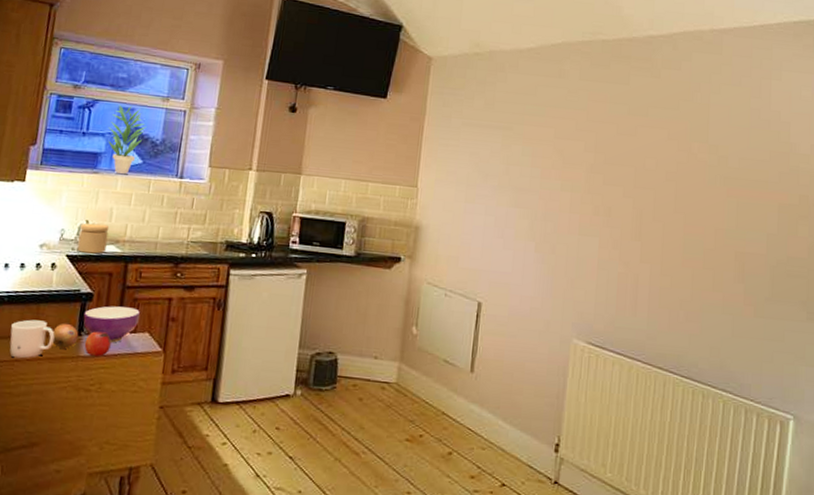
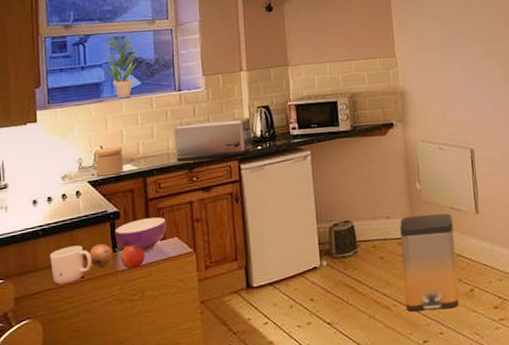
toaster: none [162,213,251,261] -> present [174,117,252,162]
pedal bin: none [375,360,444,469] -> present [400,213,459,312]

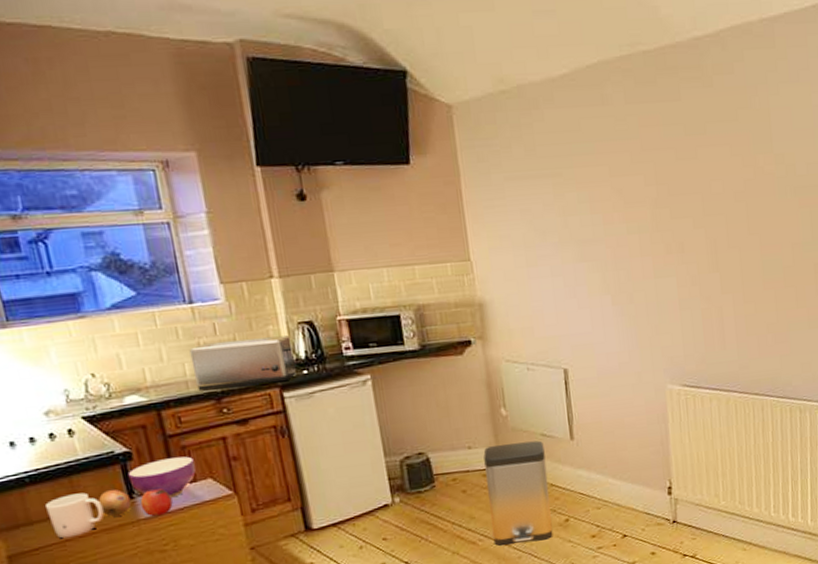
jar: present [96,146,123,177] -> none [87,373,128,411]
potted plant: present [103,34,139,99] -> none [75,228,126,314]

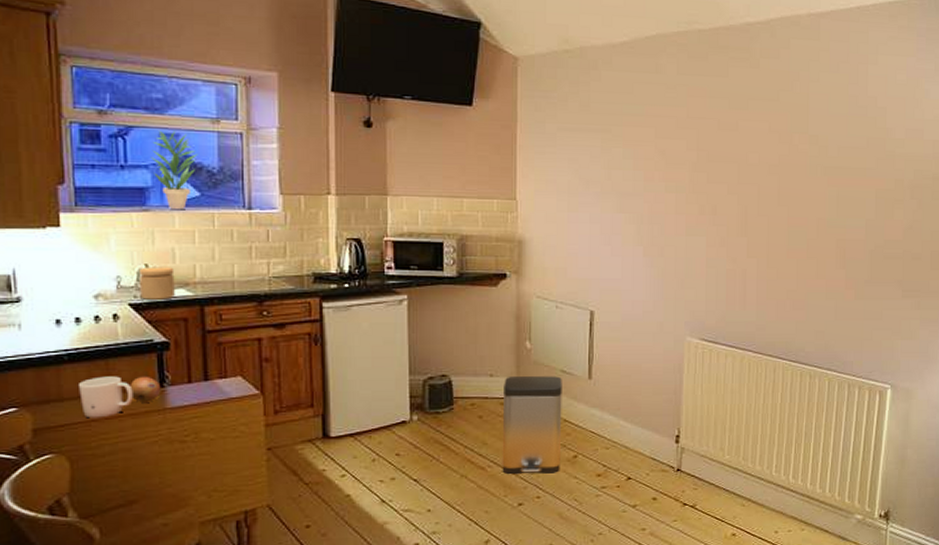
potted plant: none [75,228,126,314] -> present [150,130,198,210]
jar: none [87,373,128,411] -> present [140,267,175,300]
bowl: present [127,456,196,498] -> none [162,352,227,391]
fruit: present [140,488,173,517] -> none [169,381,200,408]
toaster: present [189,335,296,391] -> none [241,247,338,293]

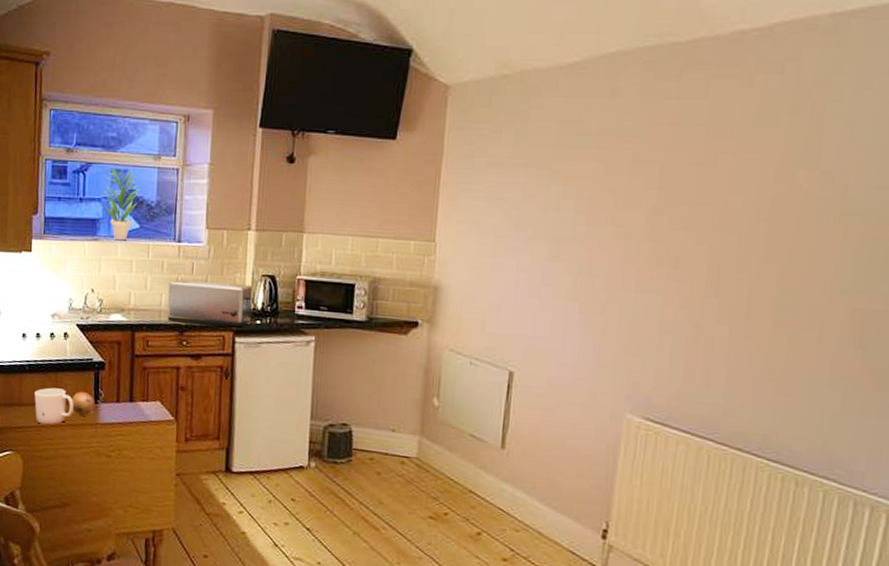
jar: present [140,267,175,300] -> none [86,292,114,323]
toaster: none [241,247,338,293] -> present [166,279,253,328]
pedal bin: present [502,375,562,474] -> none [397,433,471,548]

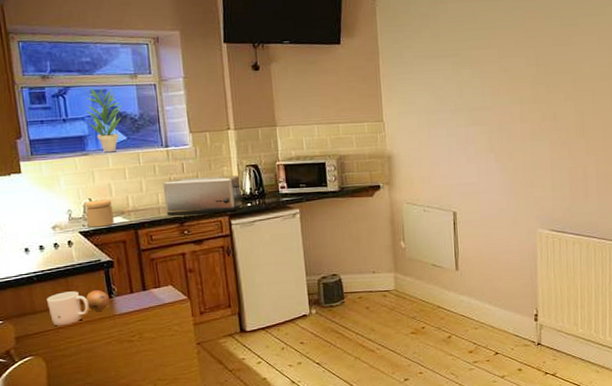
jar: none [86,292,114,323] -> present [85,199,114,228]

